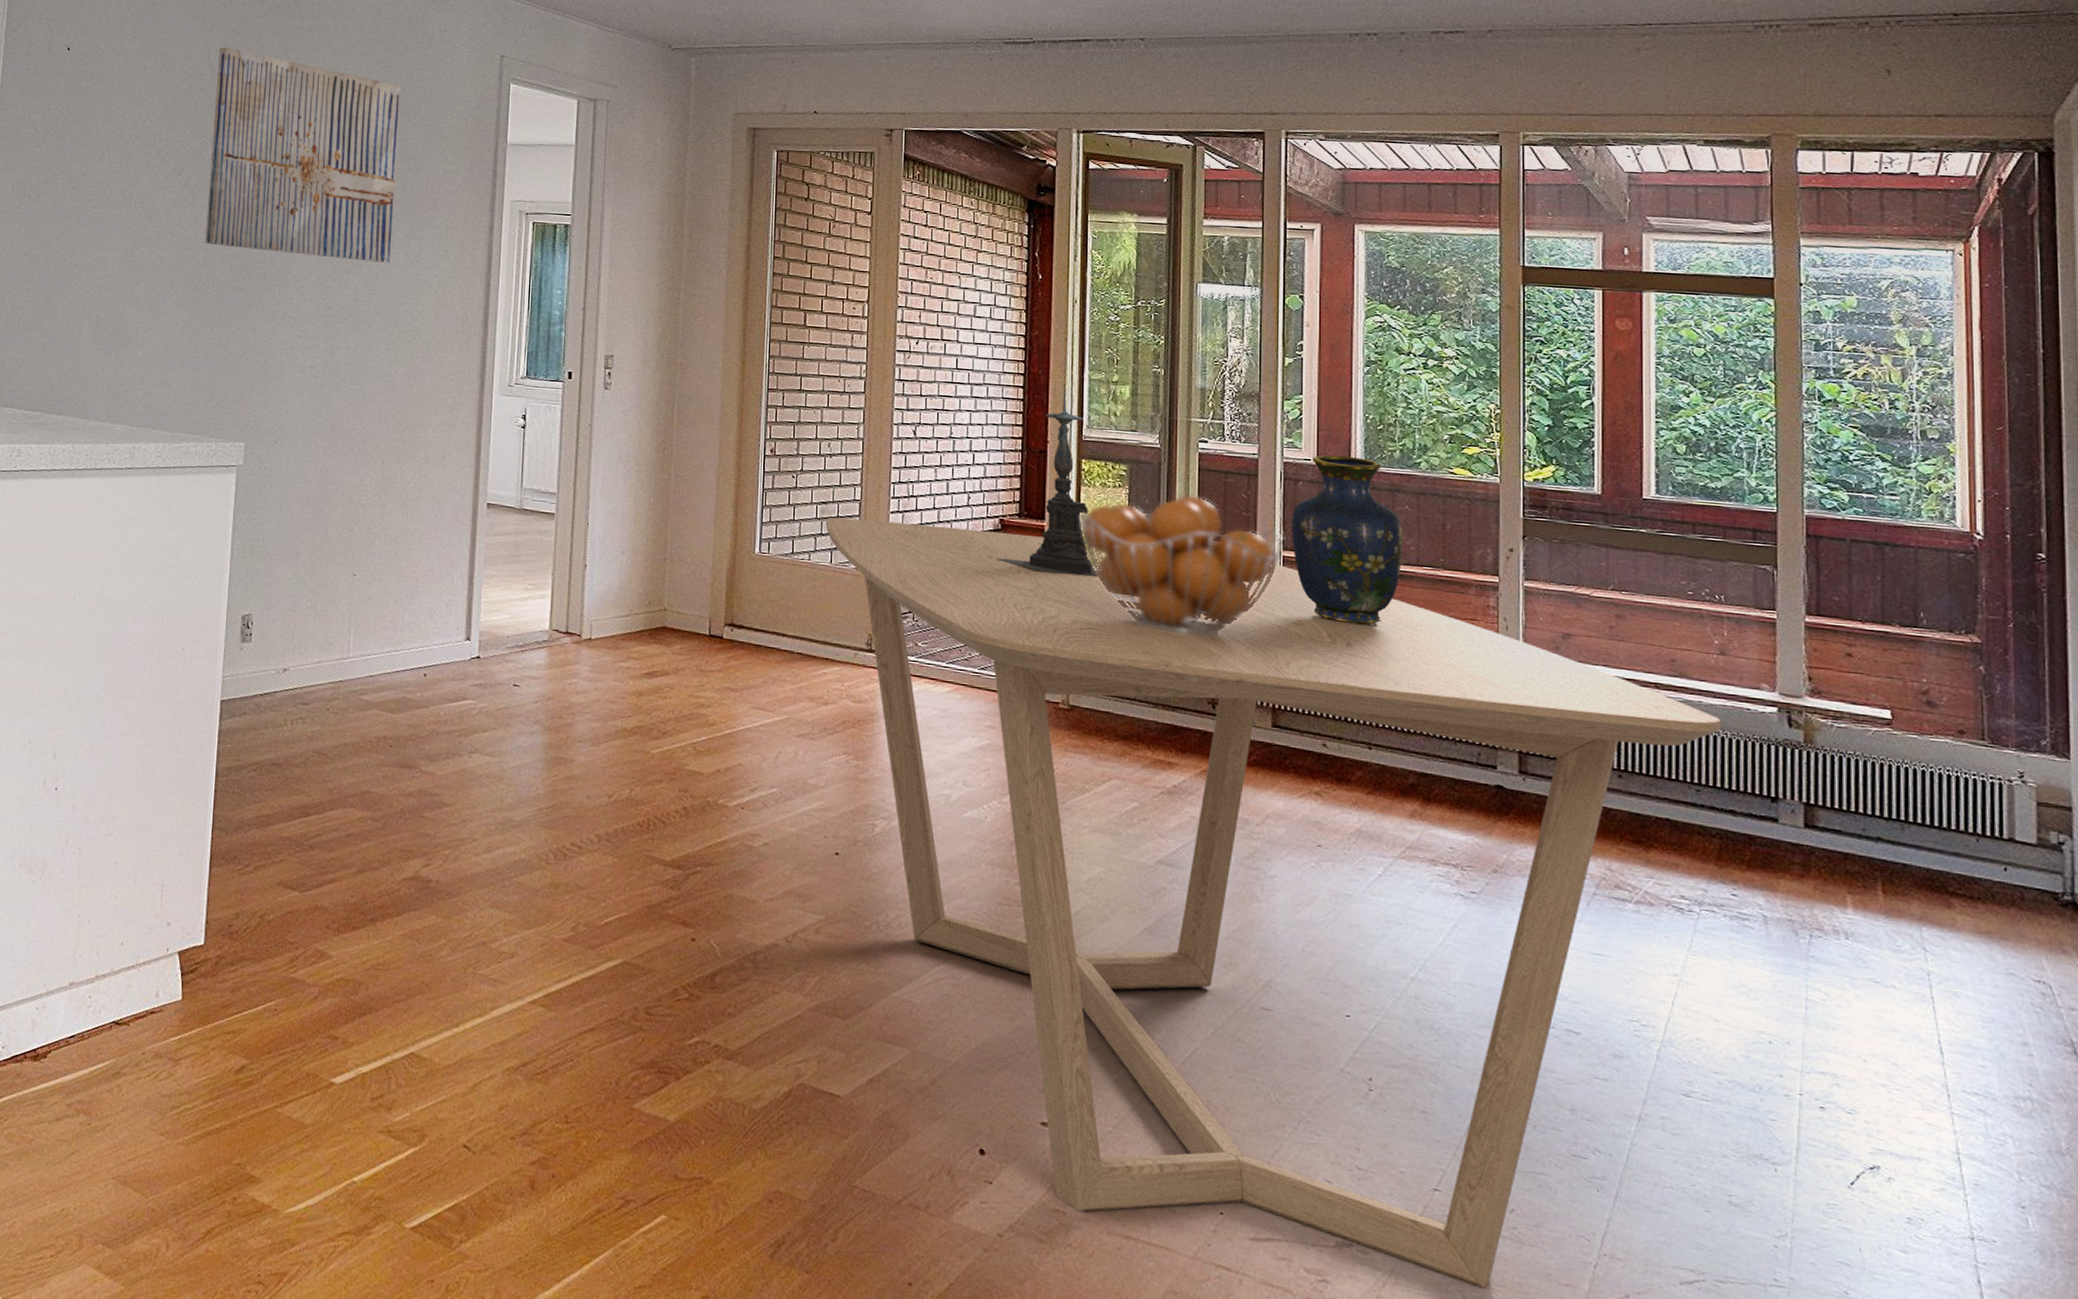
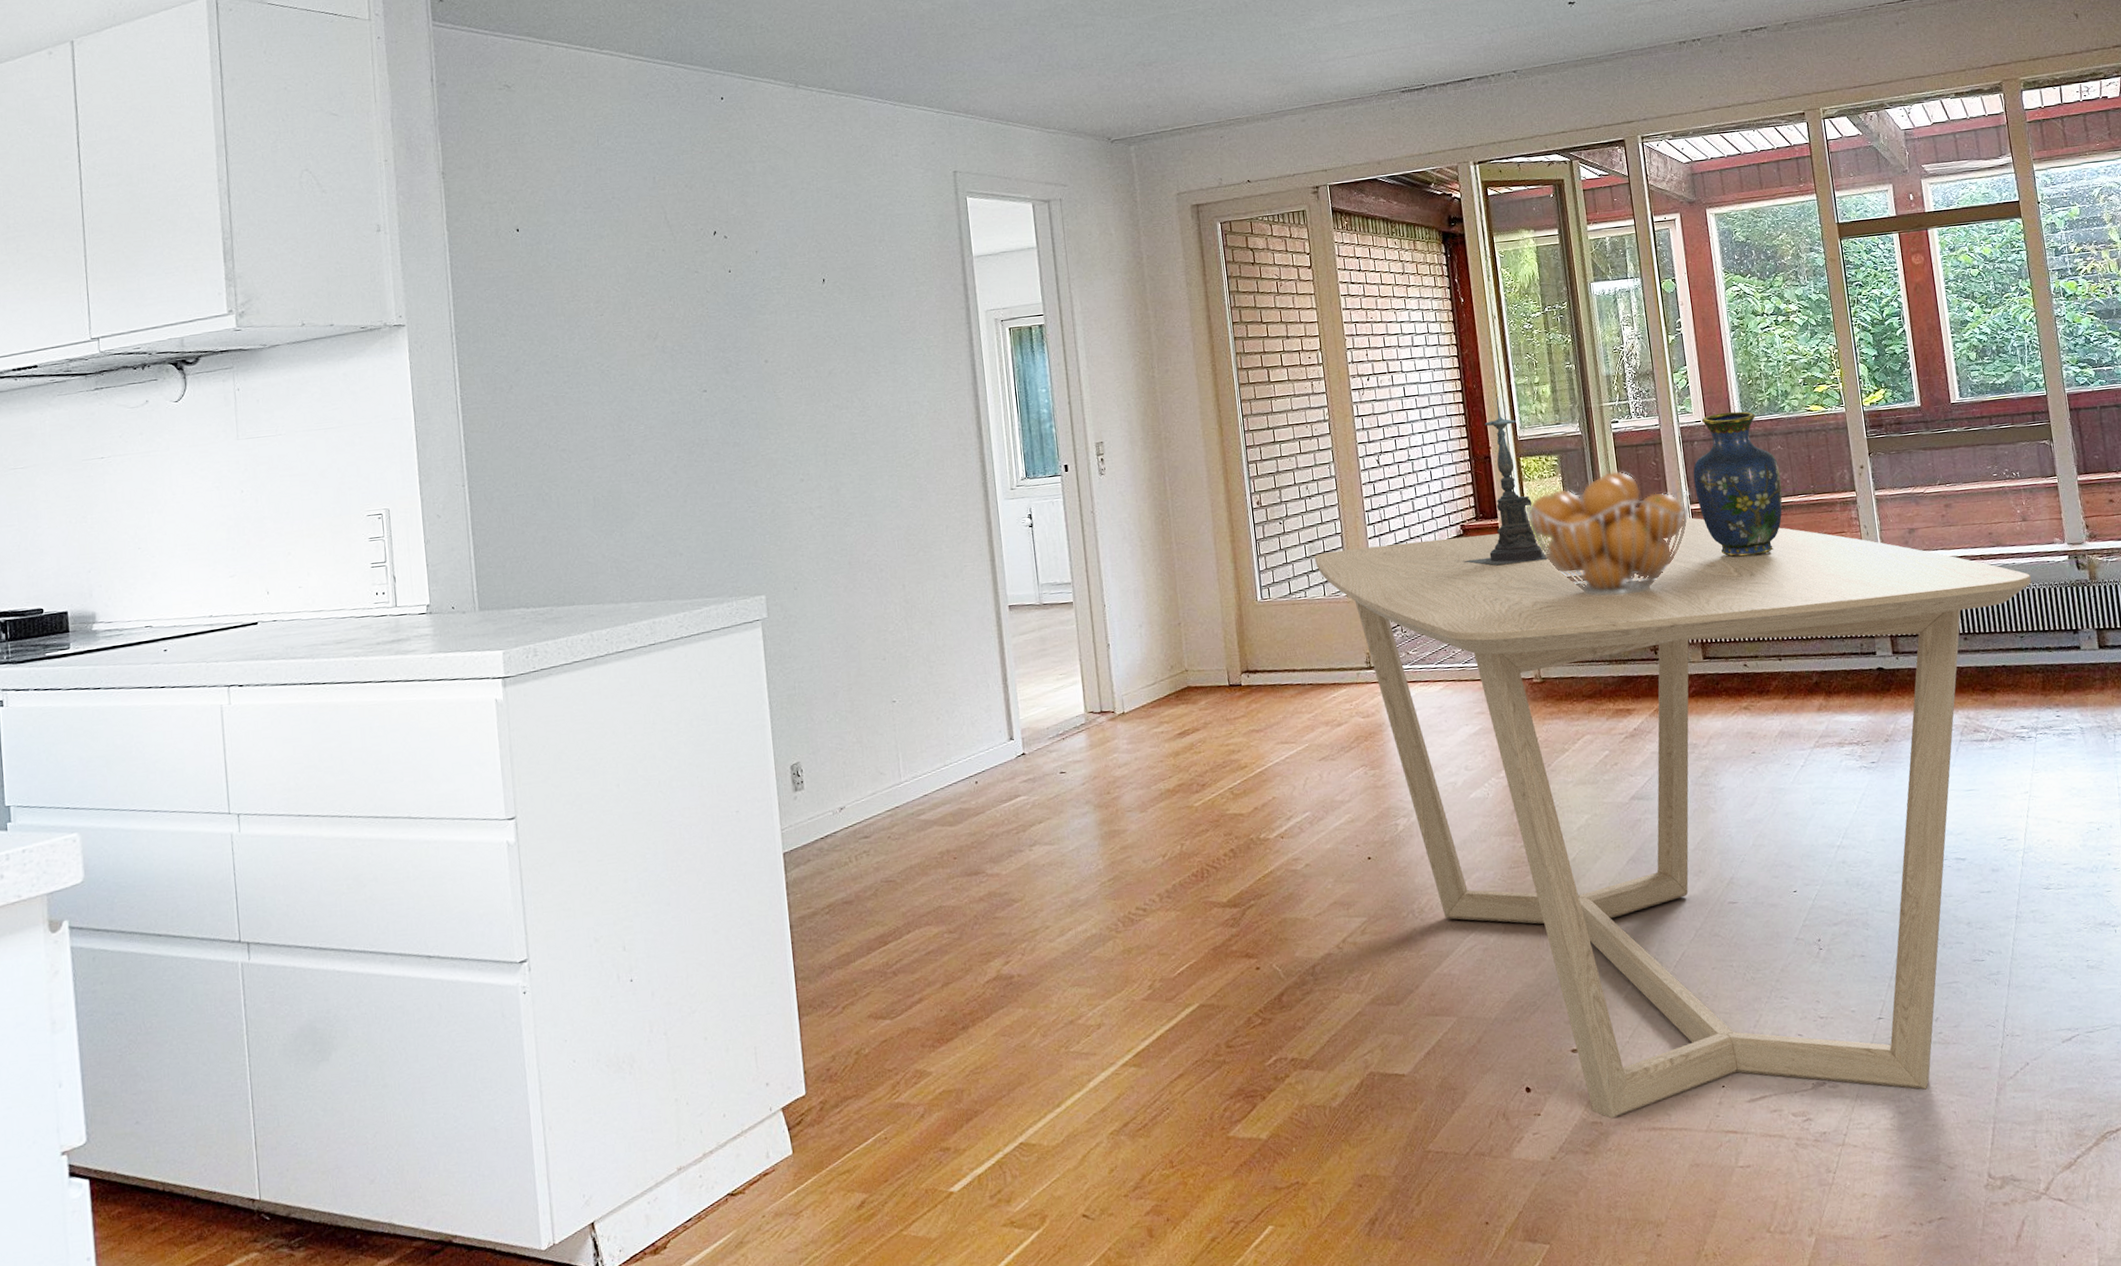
wall art: present [205,47,401,263] -> none [674,203,879,405]

